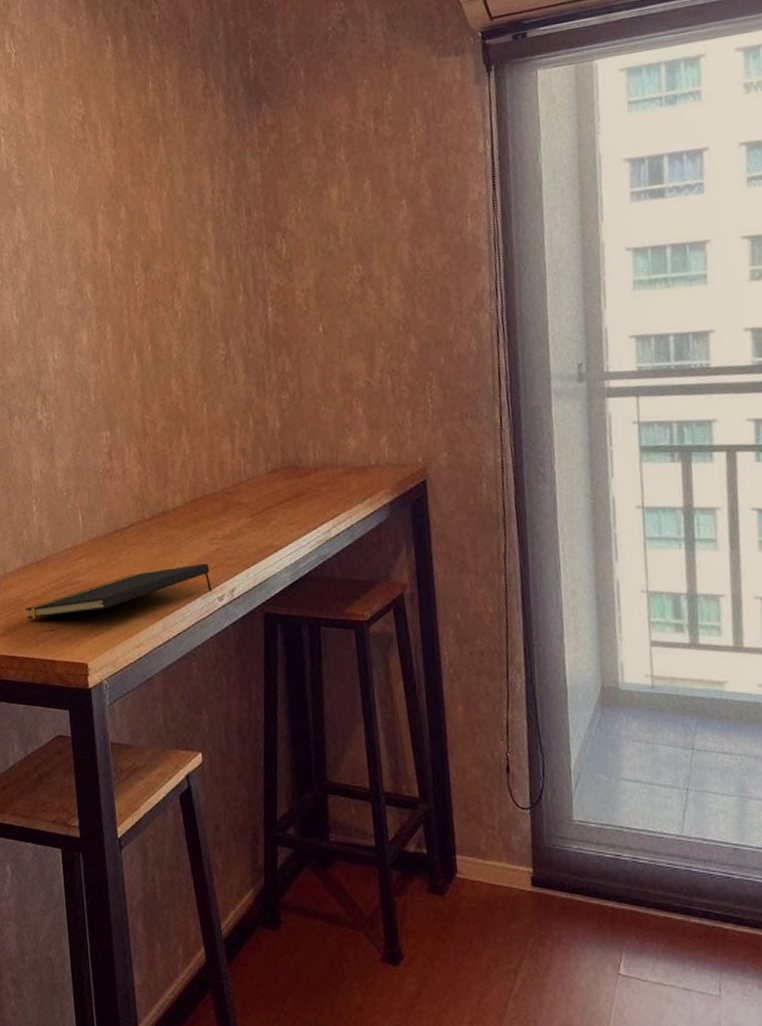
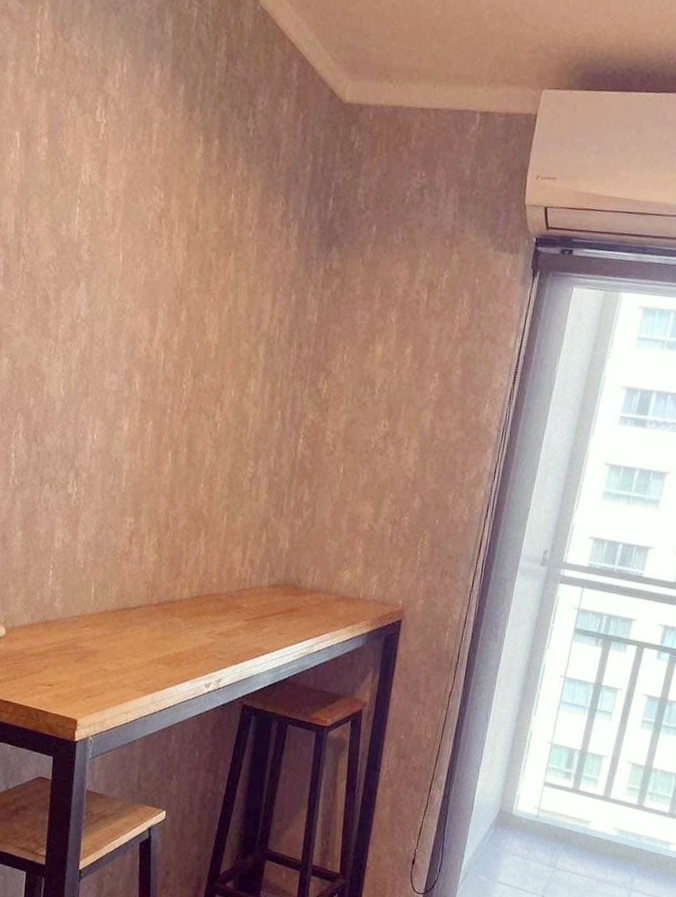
notepad: present [24,563,212,618] -> none [26,649,203,679]

